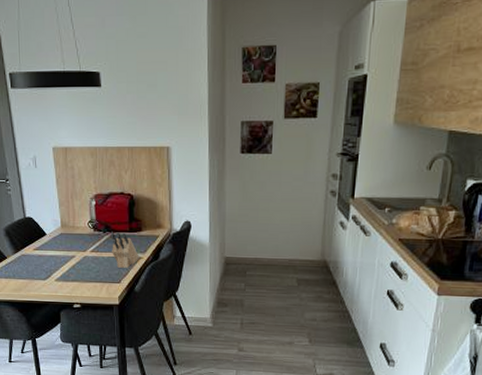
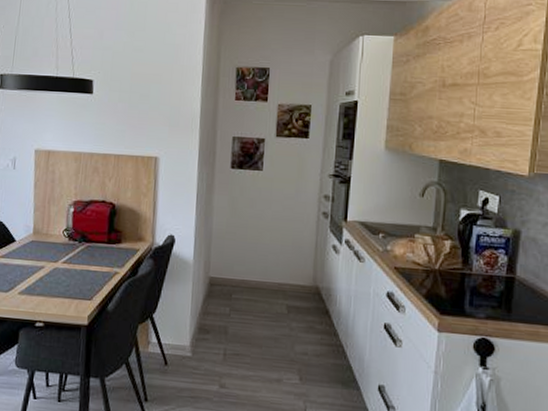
knife block: present [110,232,139,268] -> none [86,242,116,284]

